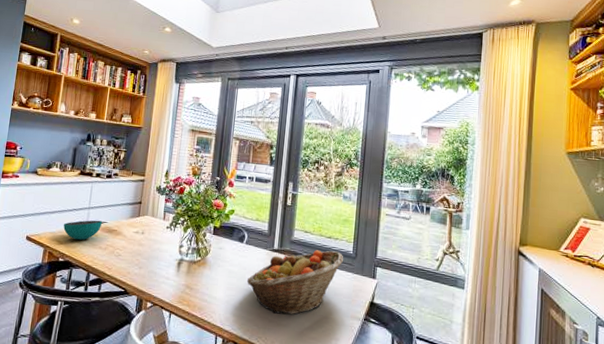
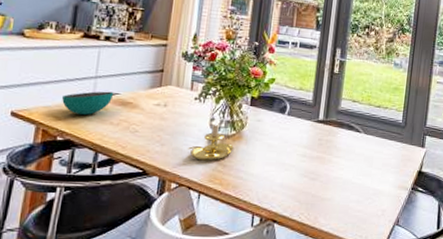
candle holder: none [161,241,199,284] -> present [188,114,234,161]
fruit basket: present [247,250,344,315] -> none [289,120,393,188]

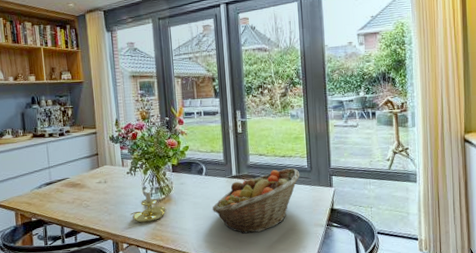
bowl: present [62,91,114,115] -> none [29,177,65,199]
fruit basket: none [289,120,393,188] -> present [212,167,300,234]

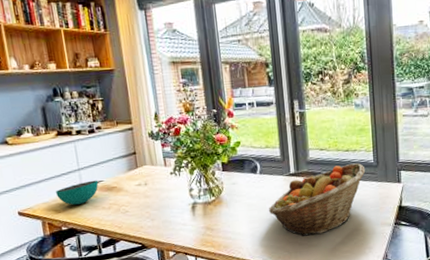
bowl: none [29,177,65,199] -> present [56,180,99,205]
candle holder: present [130,183,166,223] -> none [176,184,217,229]

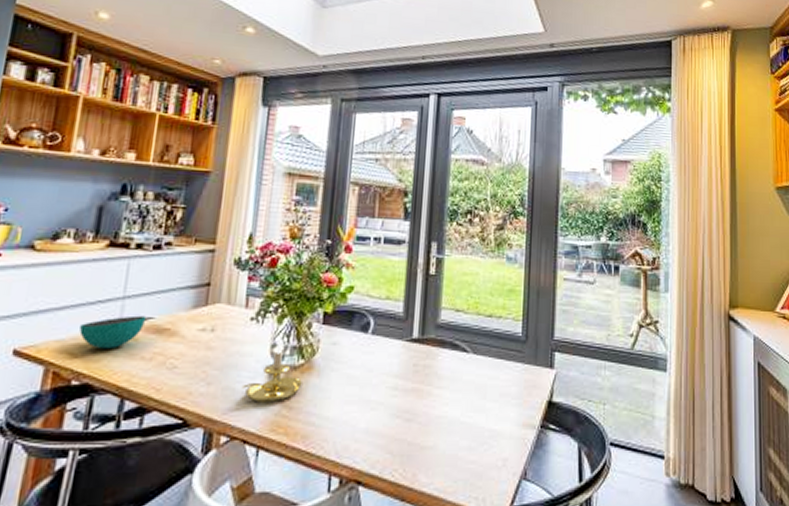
candle holder: none [176,184,217,229] -> present [242,337,302,403]
fruit basket: present [269,162,366,236] -> none [375,333,511,432]

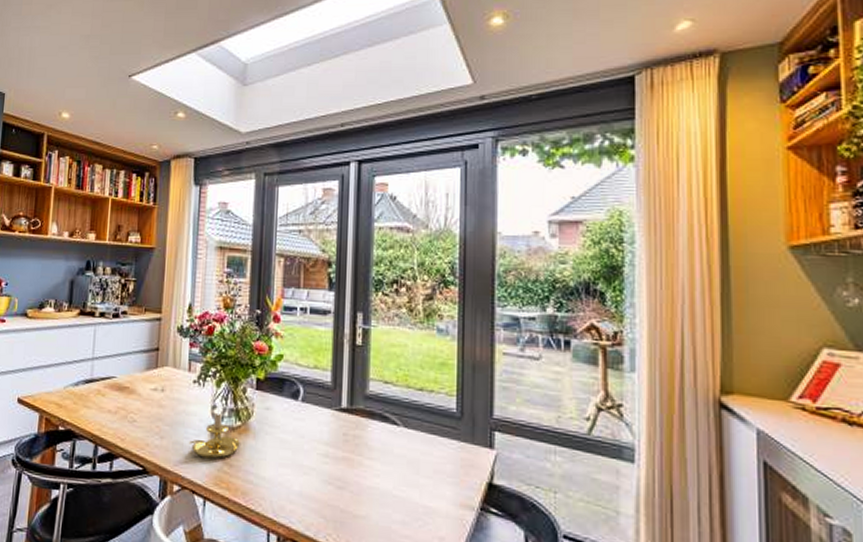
bowl: present [79,315,147,348] -> none [62,374,111,402]

